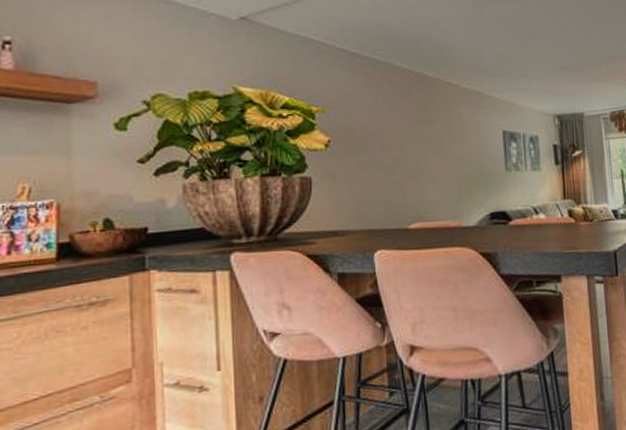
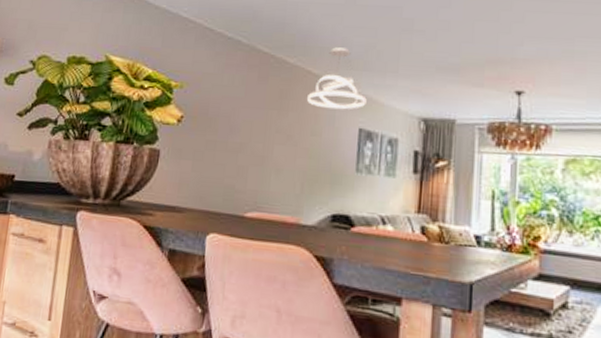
pendant light: none [451,57,506,116] -> present [307,47,367,110]

